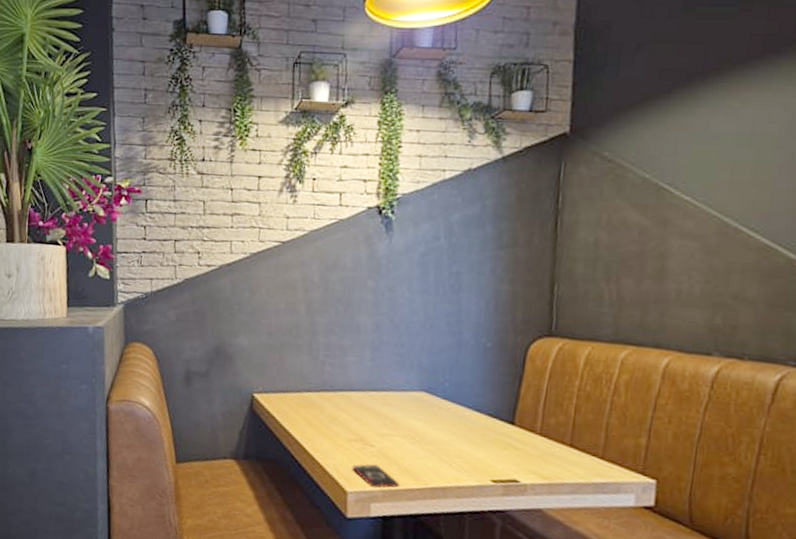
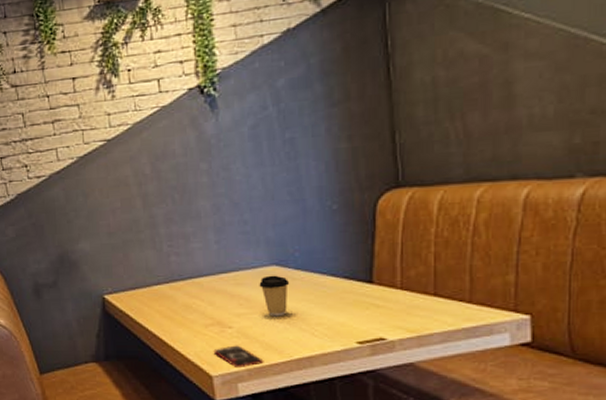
coffee cup: none [406,400,436,443] -> present [259,275,290,317]

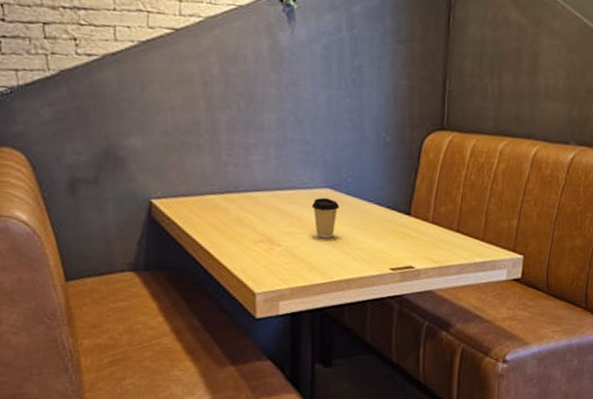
smartphone: present [213,345,264,369] -> none [260,263,307,287]

